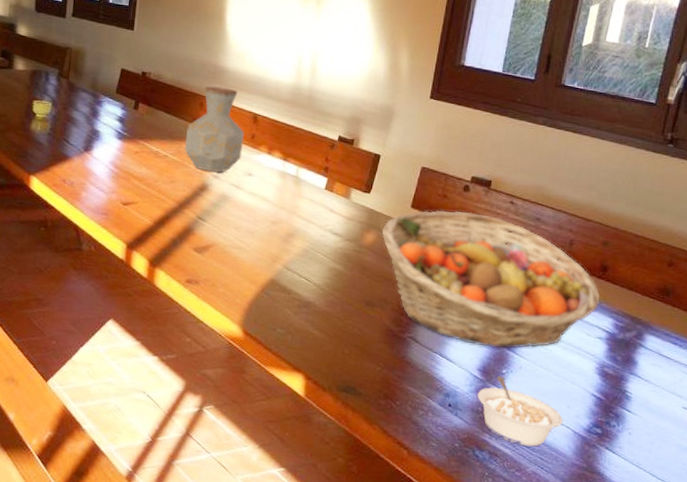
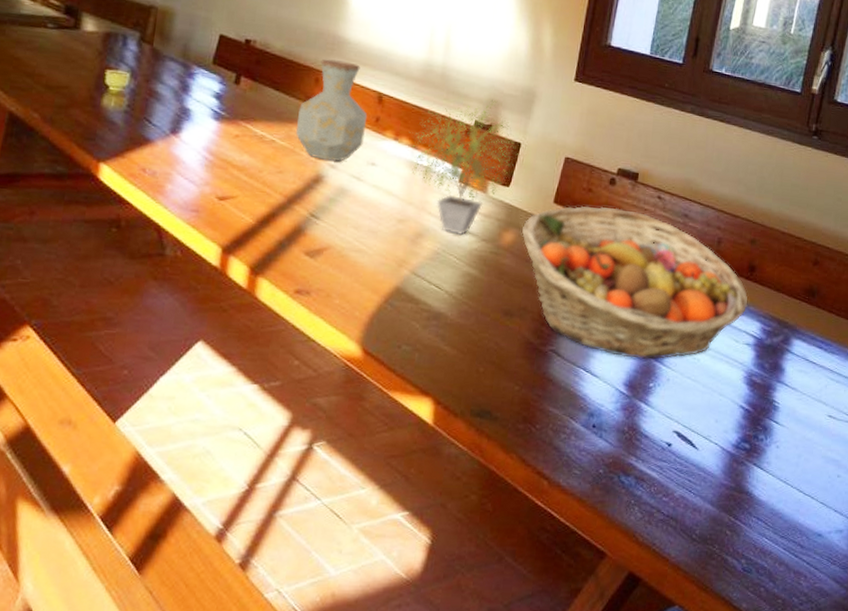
potted plant: none [281,116,380,236] -> present [409,99,520,236]
legume: present [477,376,564,447] -> none [623,390,712,468]

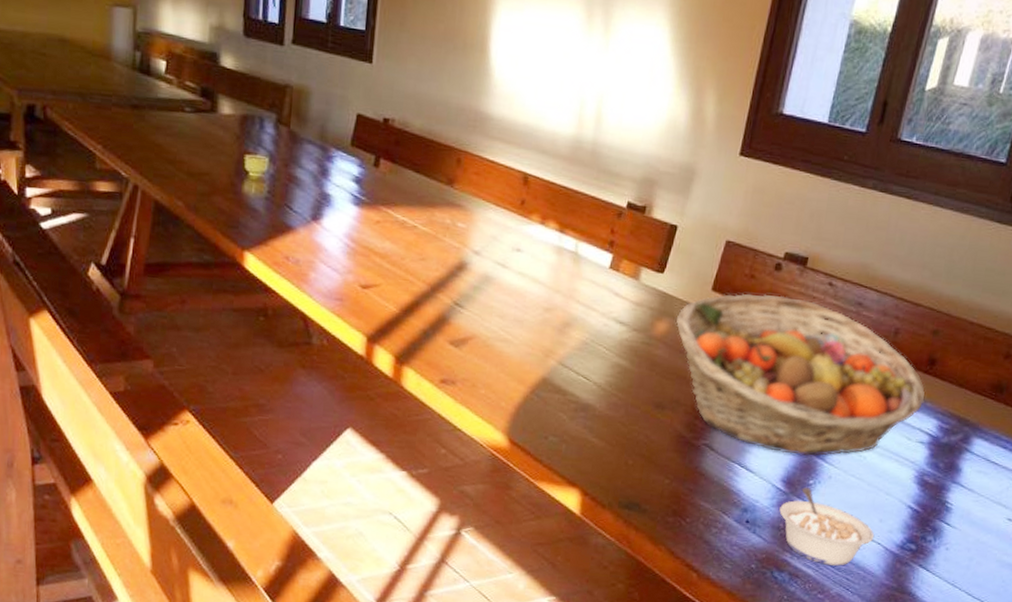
vase: present [295,59,368,161] -> none [437,137,513,248]
potted plant: present [409,99,520,236] -> none [557,177,677,325]
legume: none [623,390,712,468] -> present [779,487,875,566]

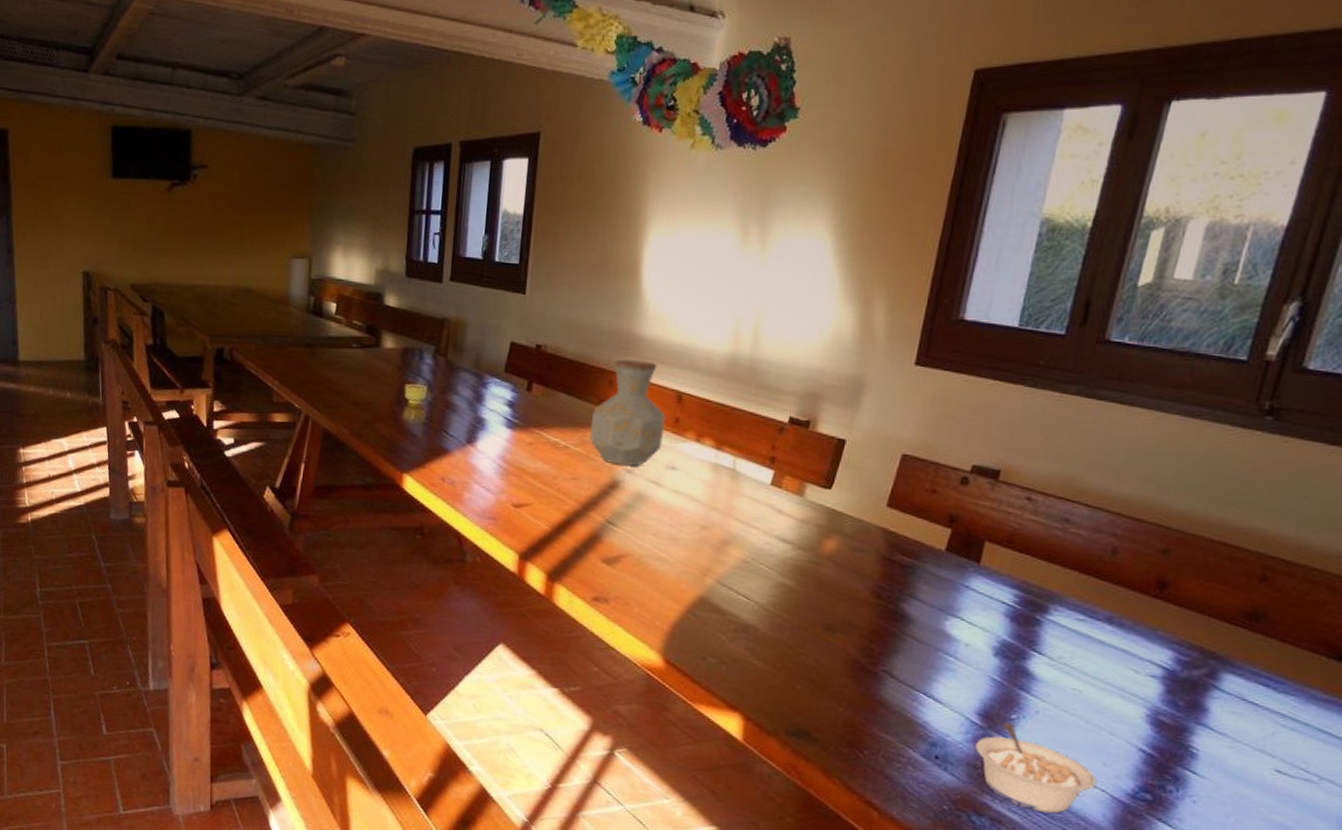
vase: none [437,137,513,248] -> present [589,359,666,466]
fruit basket: present [675,293,926,456] -> none [846,509,1156,688]

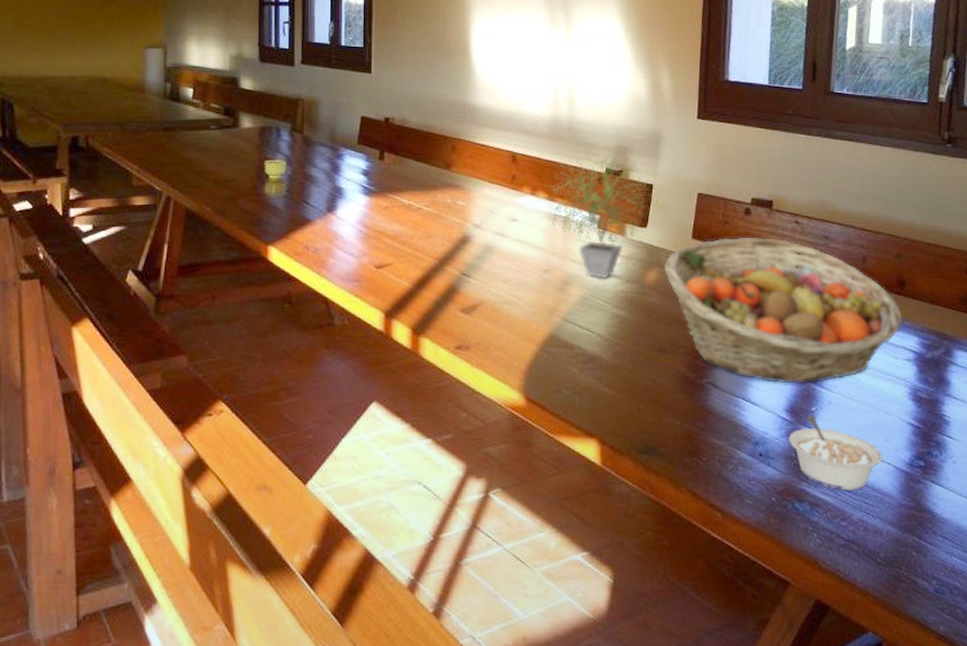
vase: present [589,359,666,466] -> none [439,127,504,221]
potted plant: none [713,391,845,543] -> present [545,145,654,279]
fruit basket: none [846,509,1156,688] -> present [664,237,903,384]

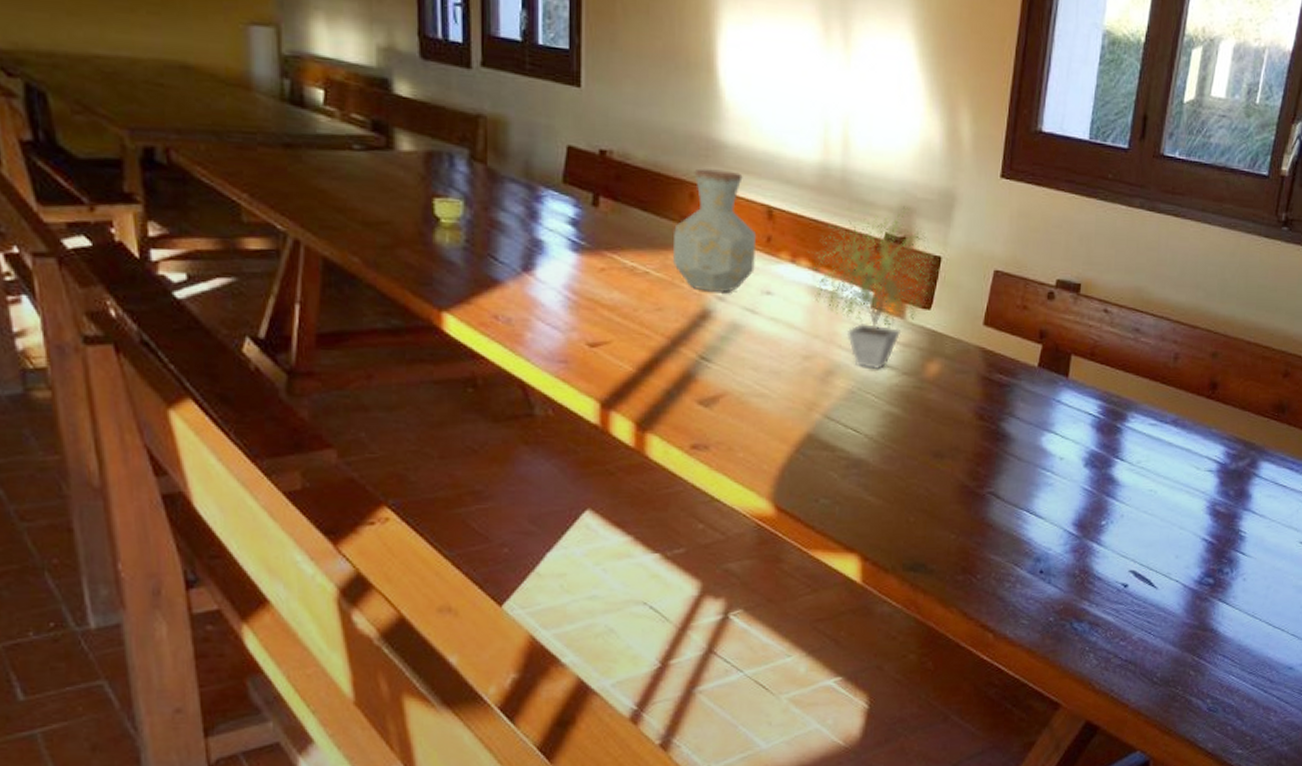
vase: none [439,127,504,221] -> present [672,168,757,292]
fruit basket: present [664,237,903,384] -> none [947,325,1210,495]
legume: present [789,415,883,491] -> none [1073,529,1172,609]

